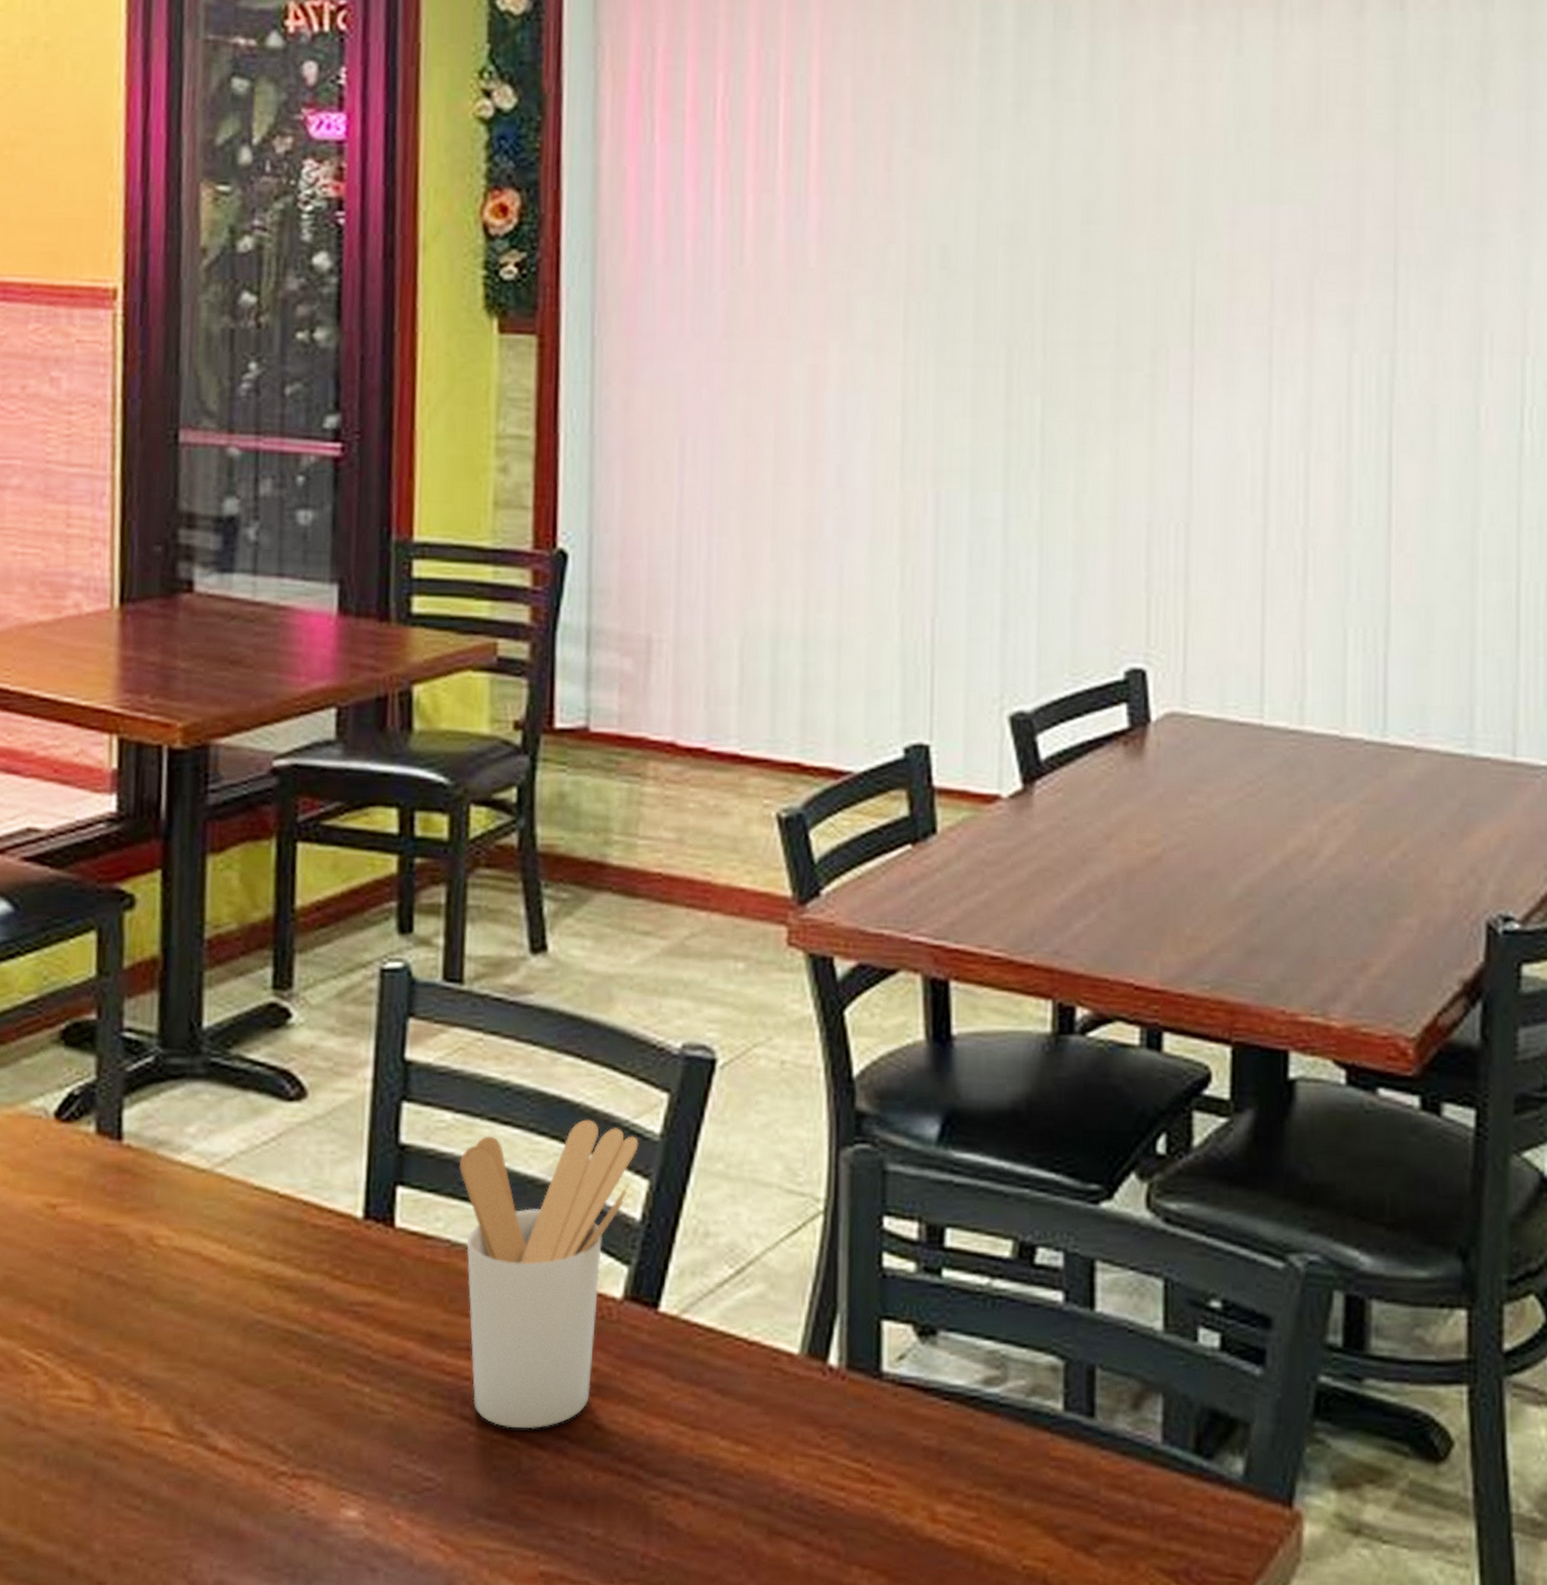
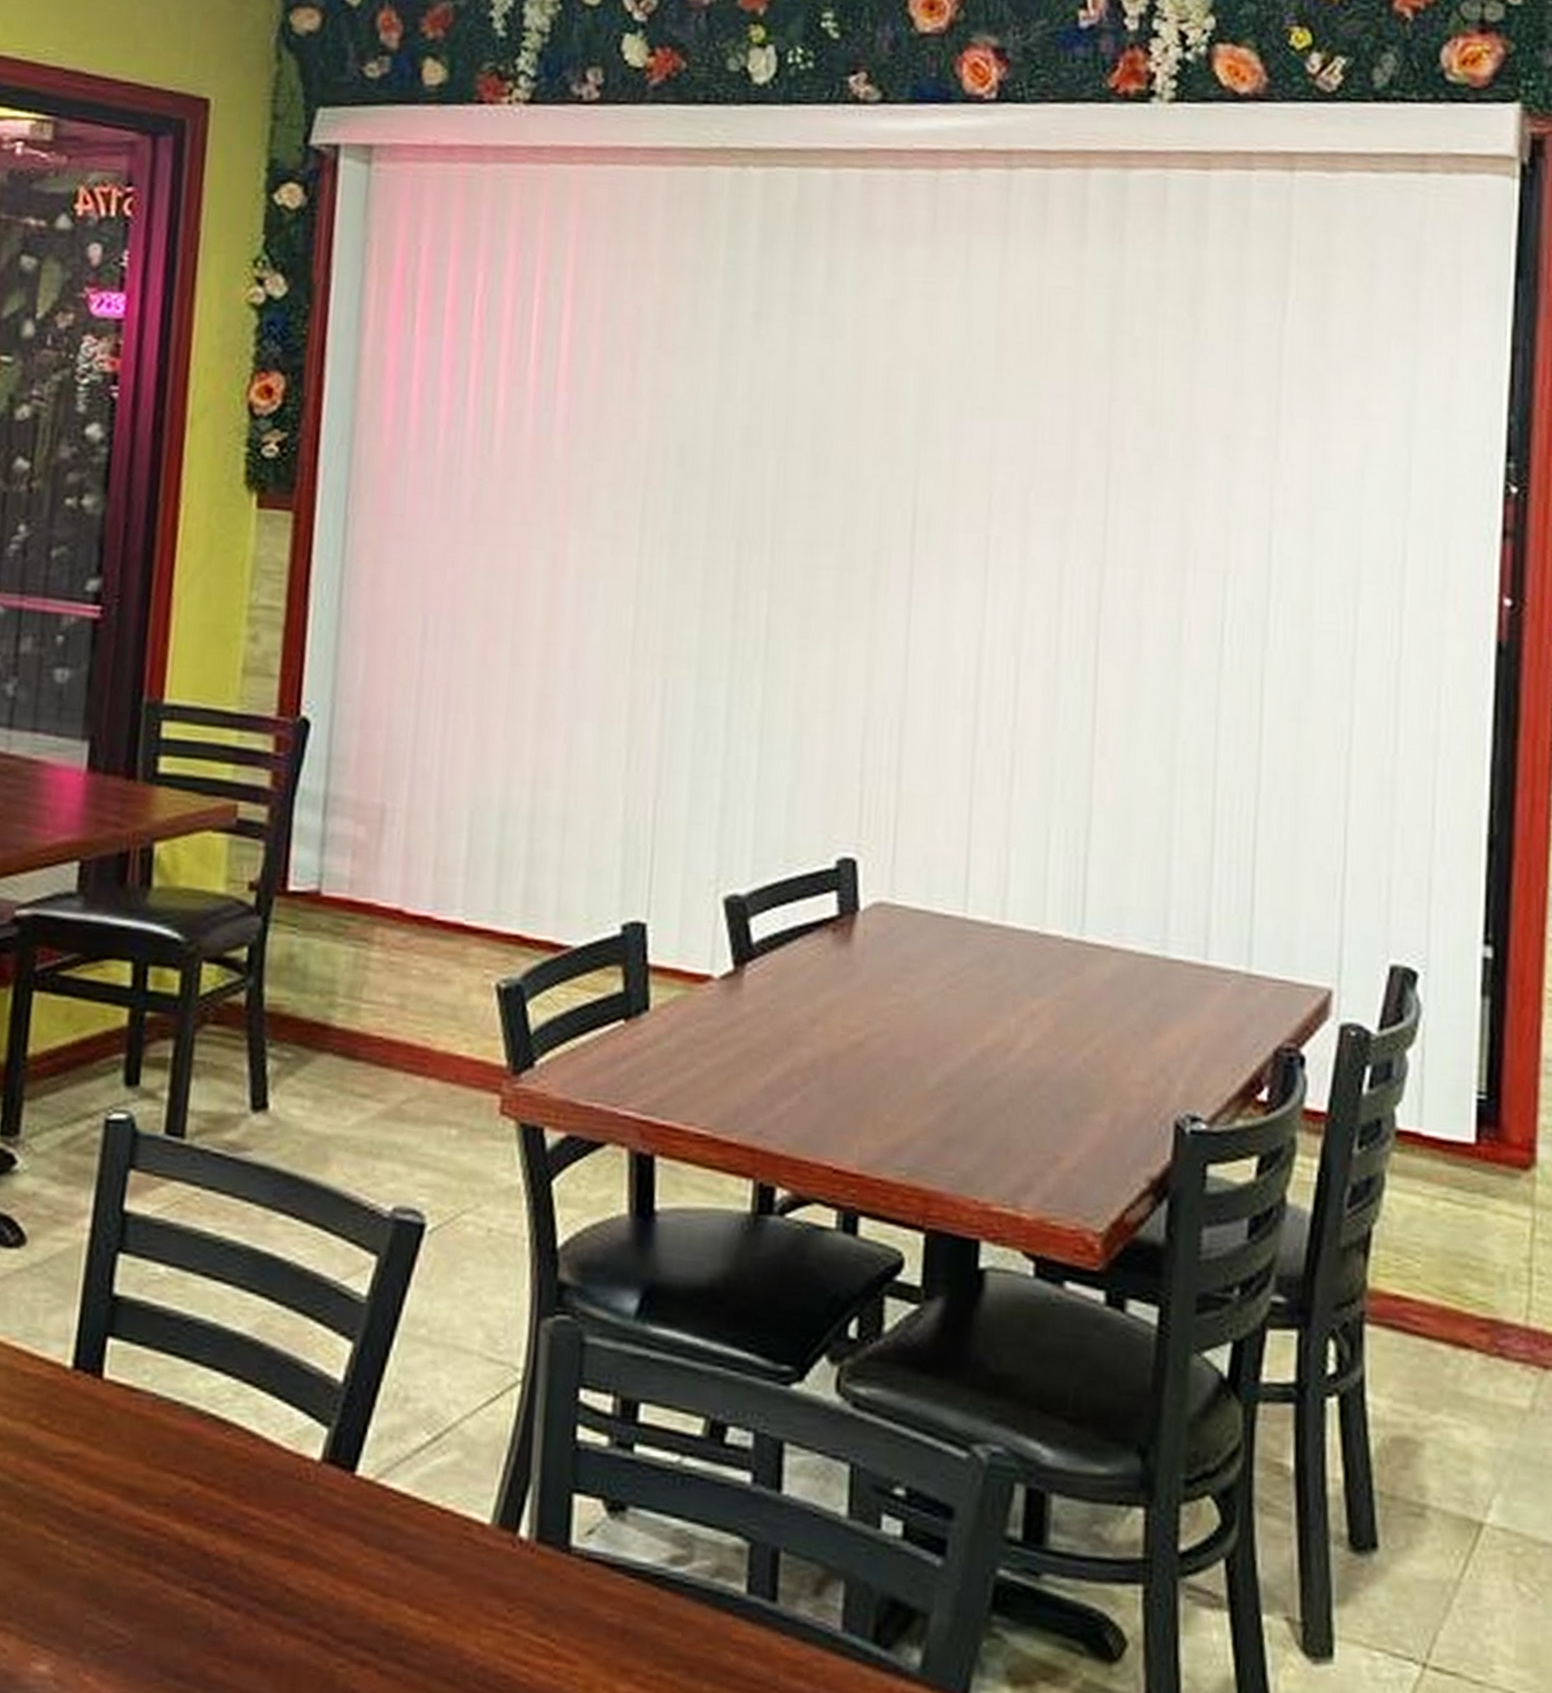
utensil holder: present [459,1119,639,1429] -> none [168,1278,346,1590]

